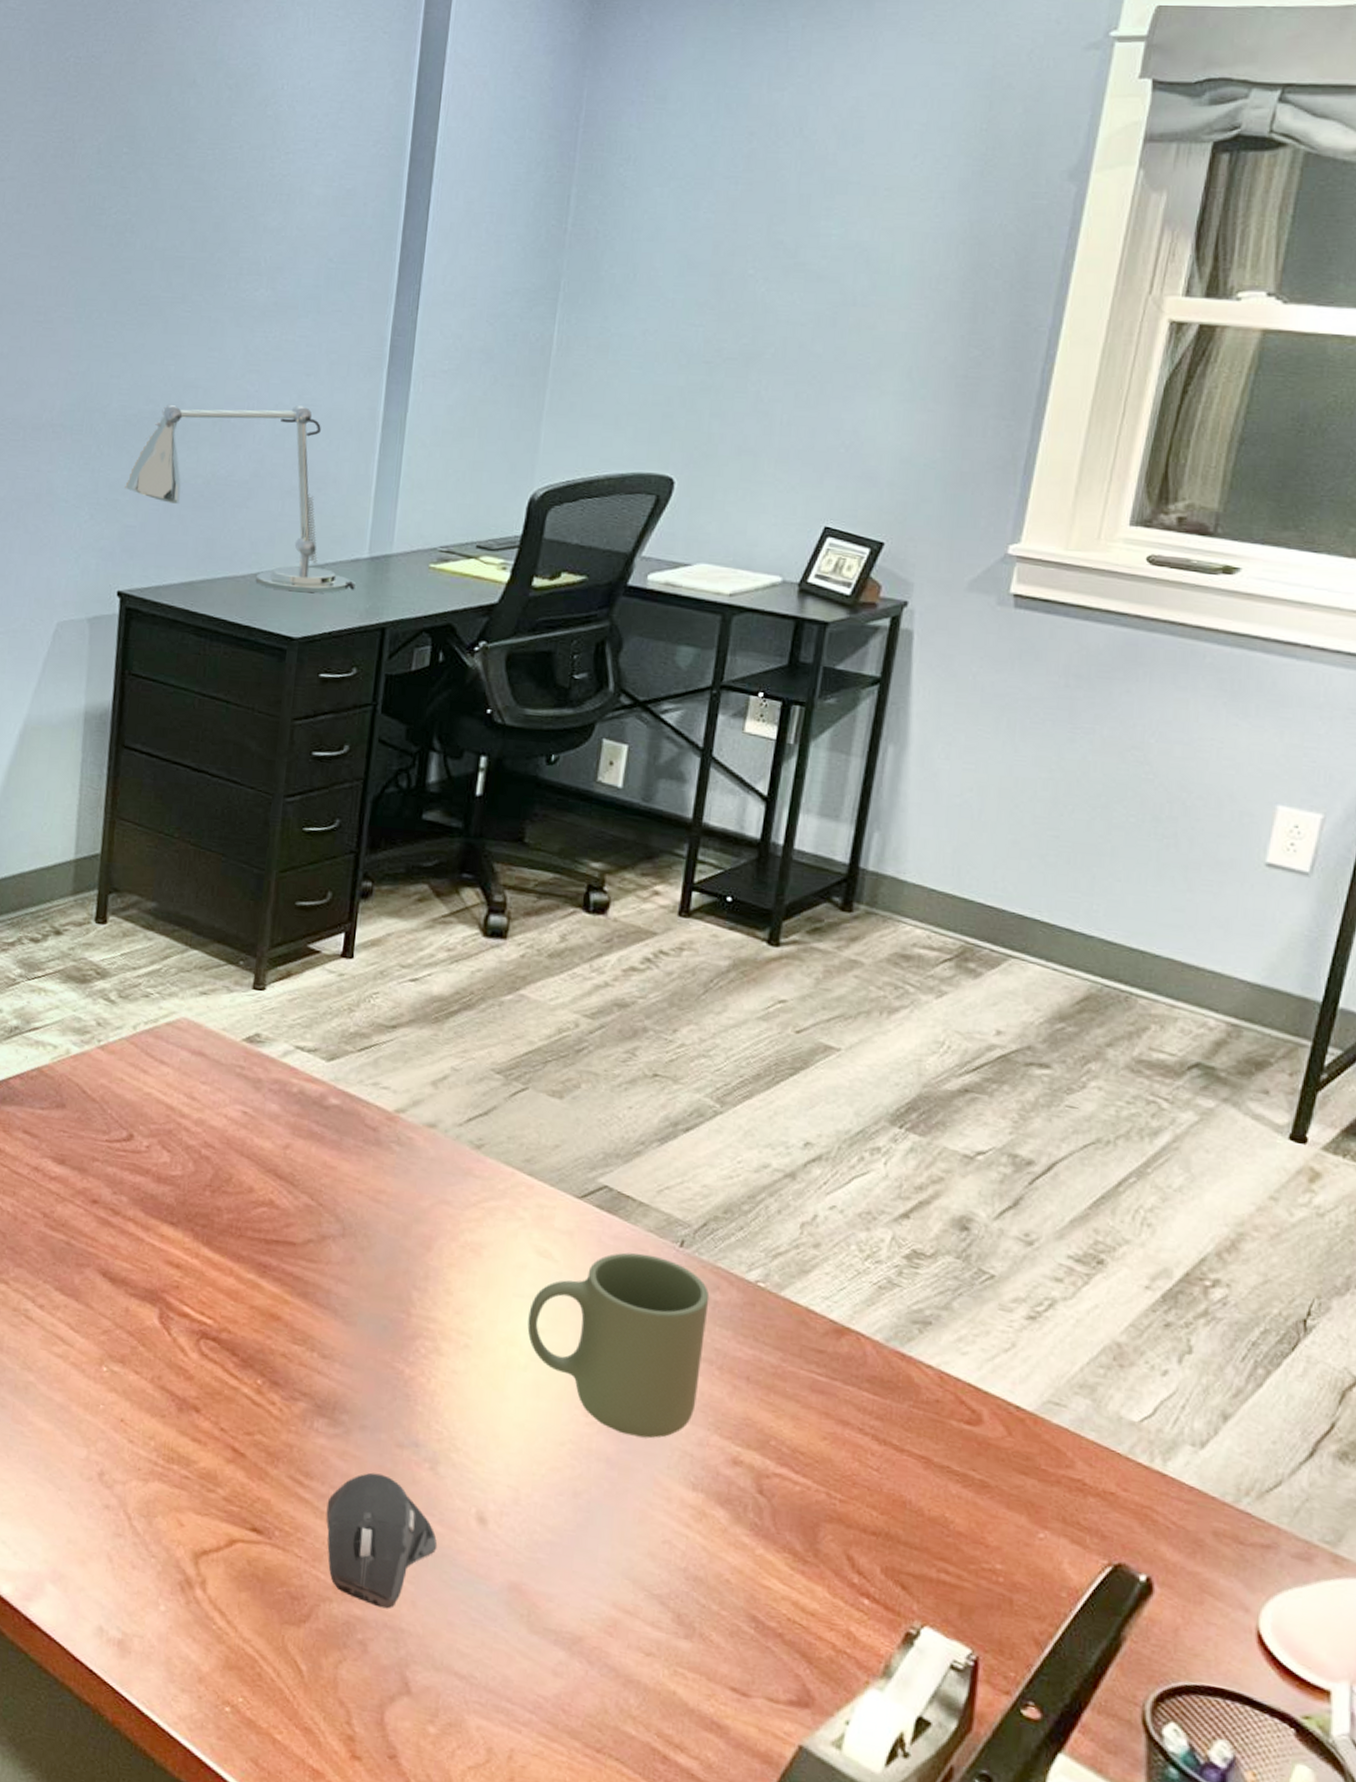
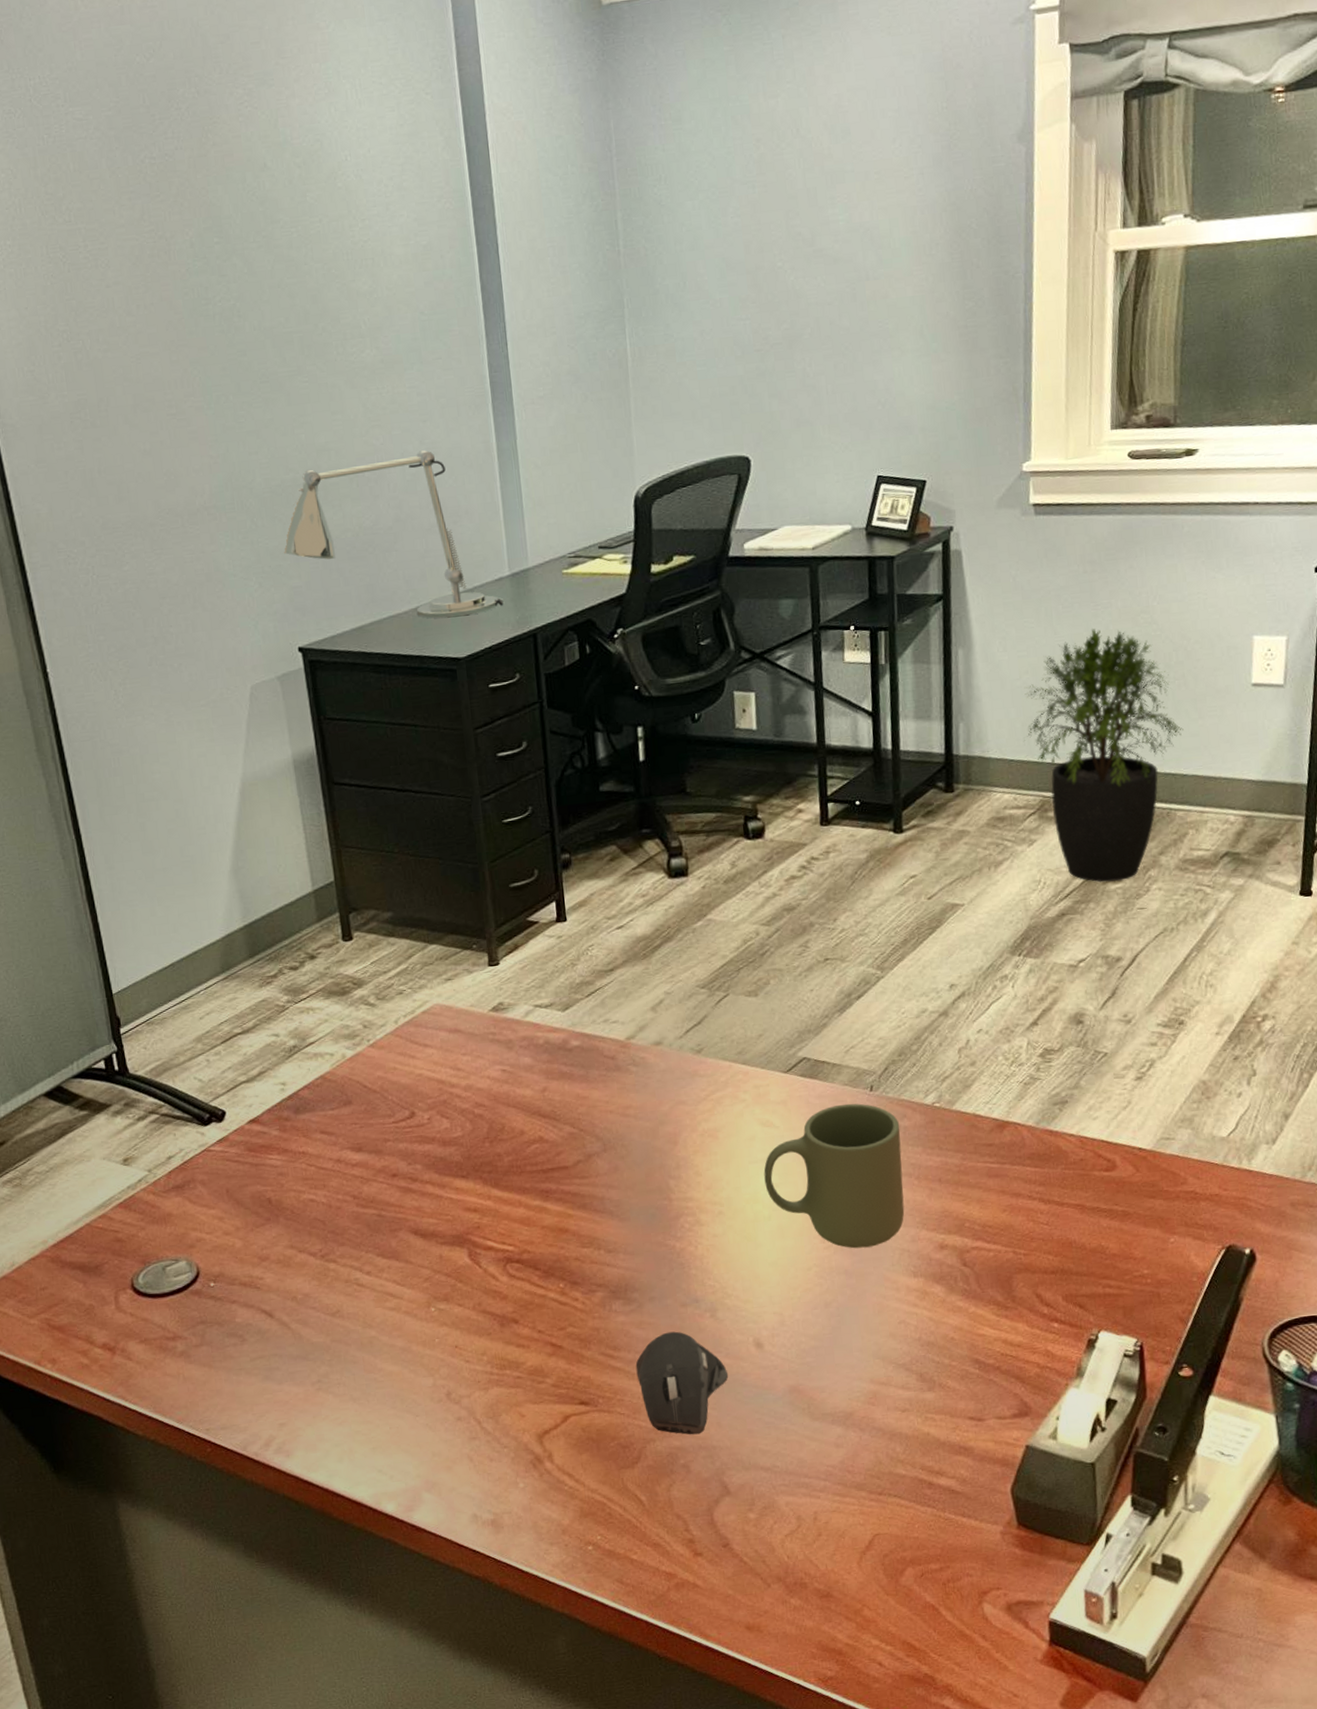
potted plant: none [953,755,1165,1066] -> present [1024,629,1184,883]

